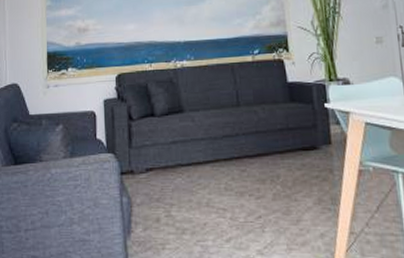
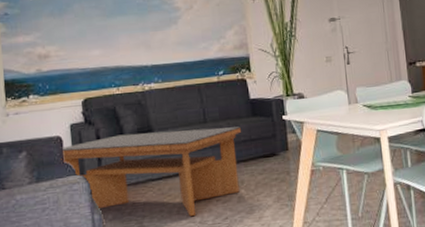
coffee table: none [94,112,278,211] -> present [61,126,242,217]

